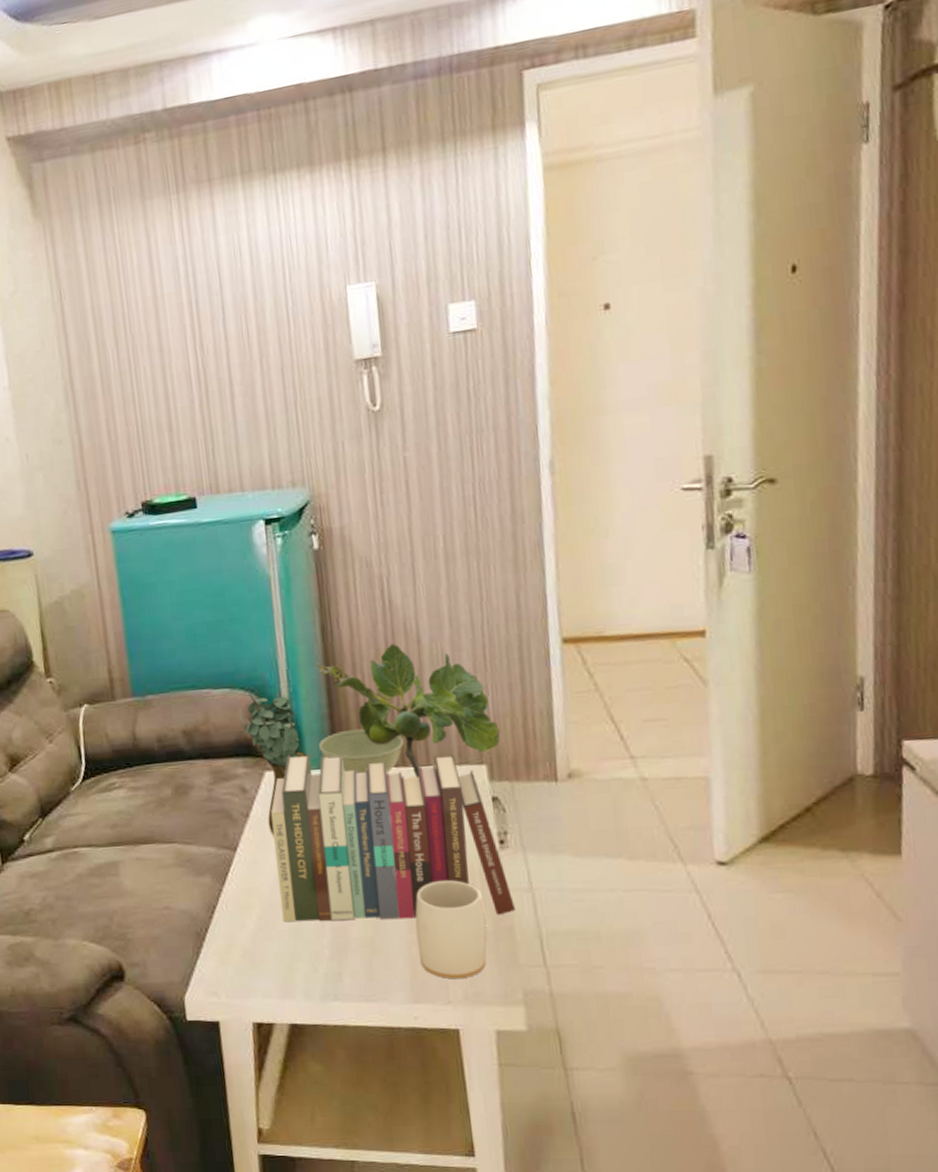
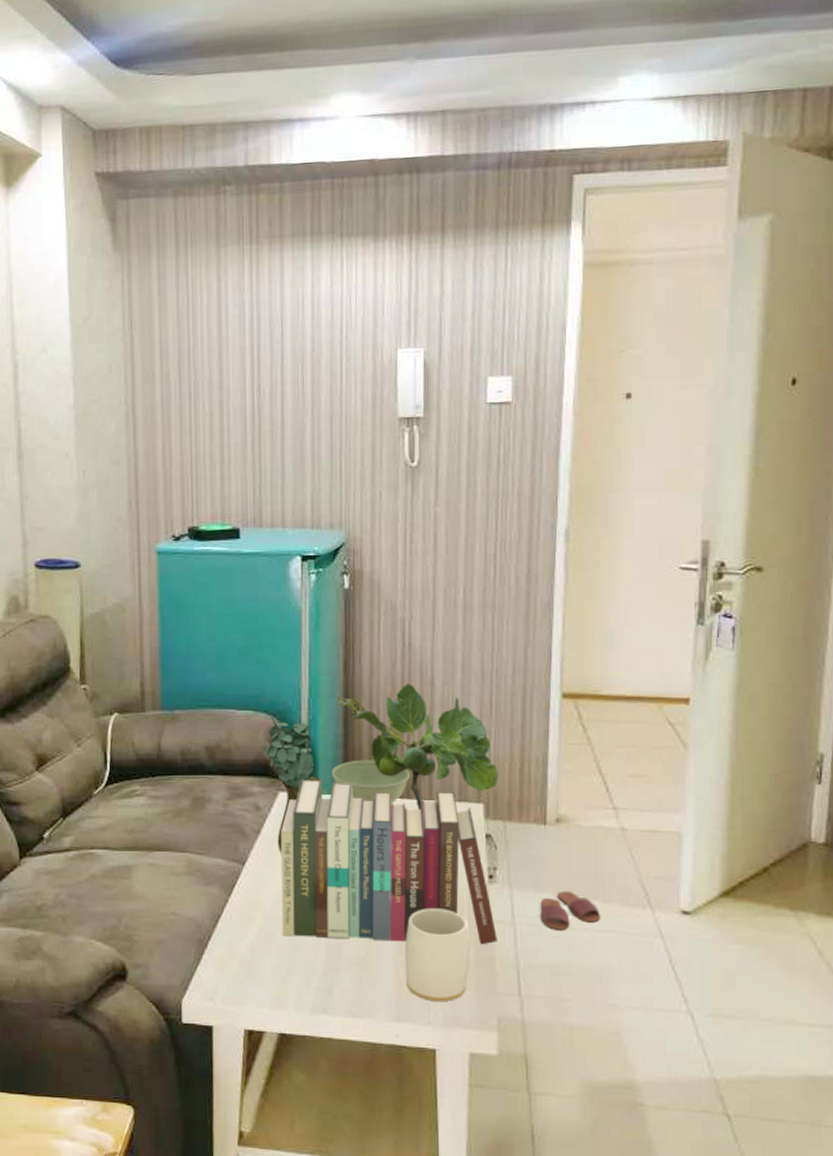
slippers: none [559,850,627,893] -> present [540,890,600,930]

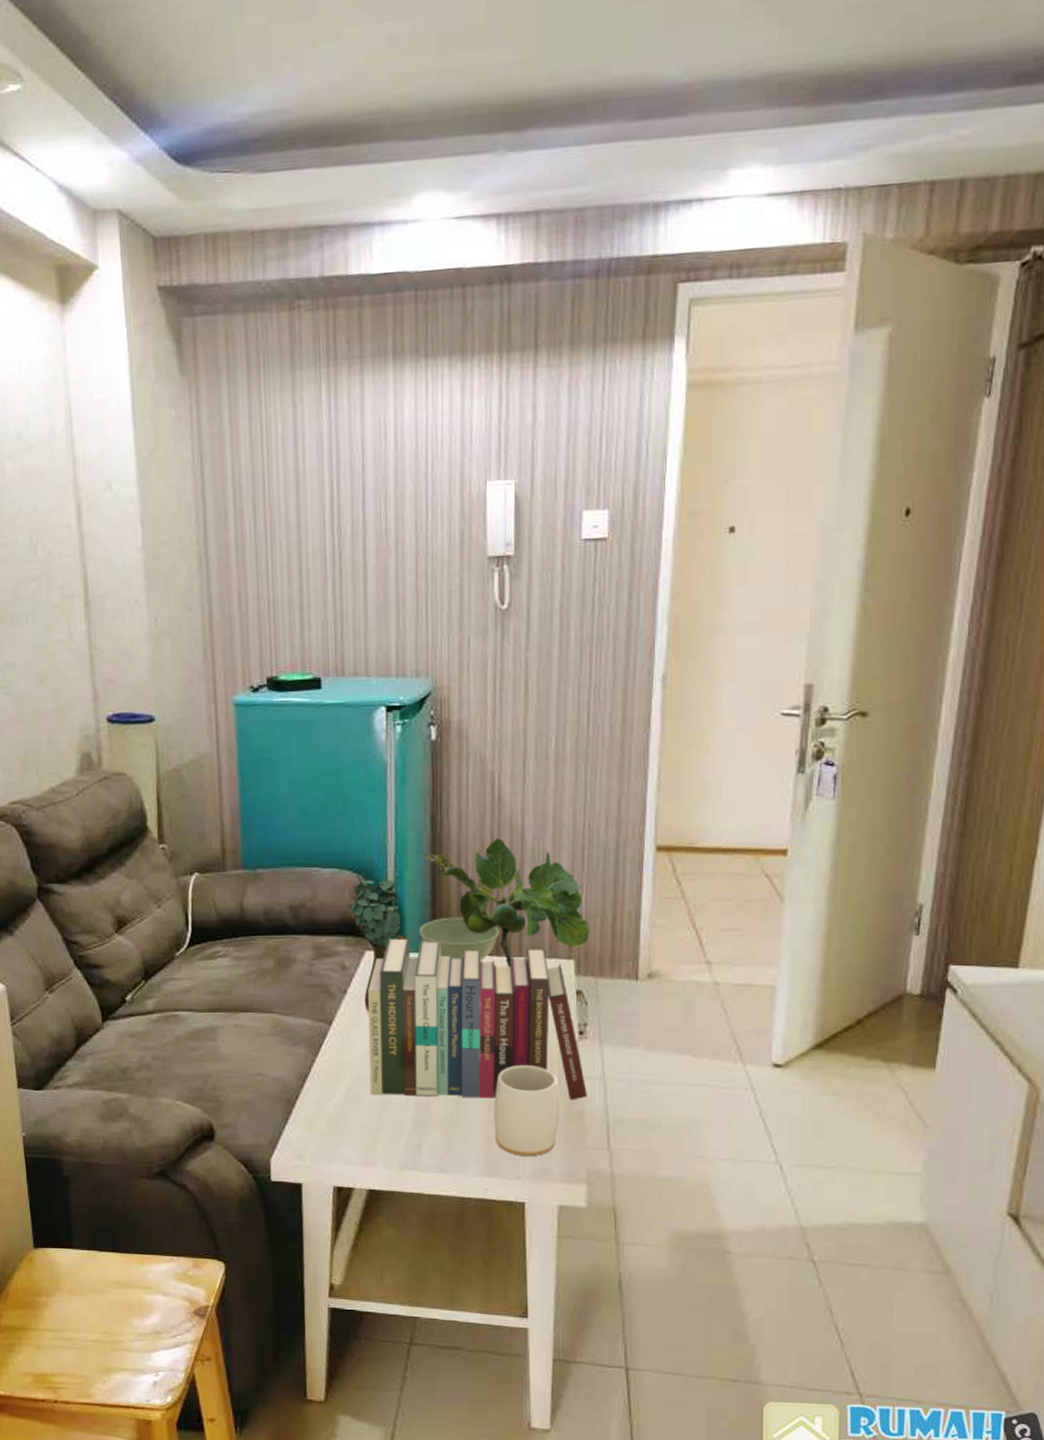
slippers: present [540,890,600,930] -> none [631,1045,691,1085]

